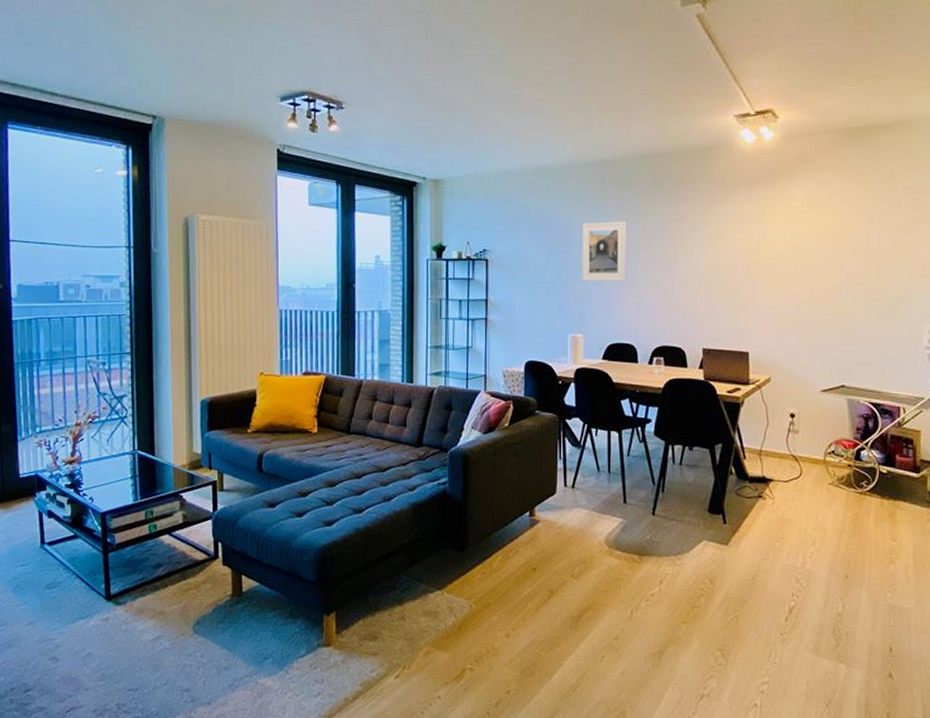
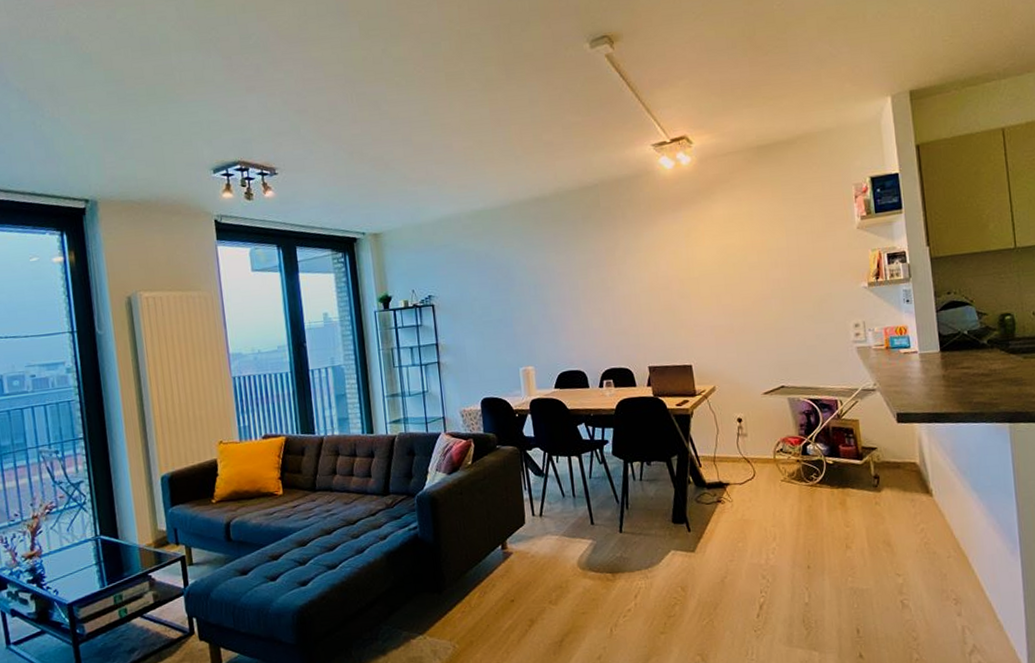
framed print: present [582,221,627,281] -> none [521,254,569,316]

